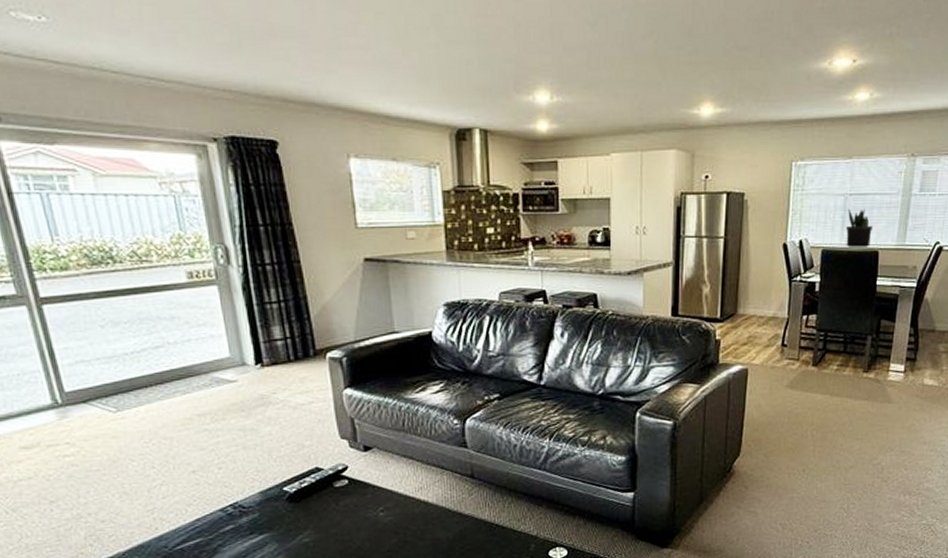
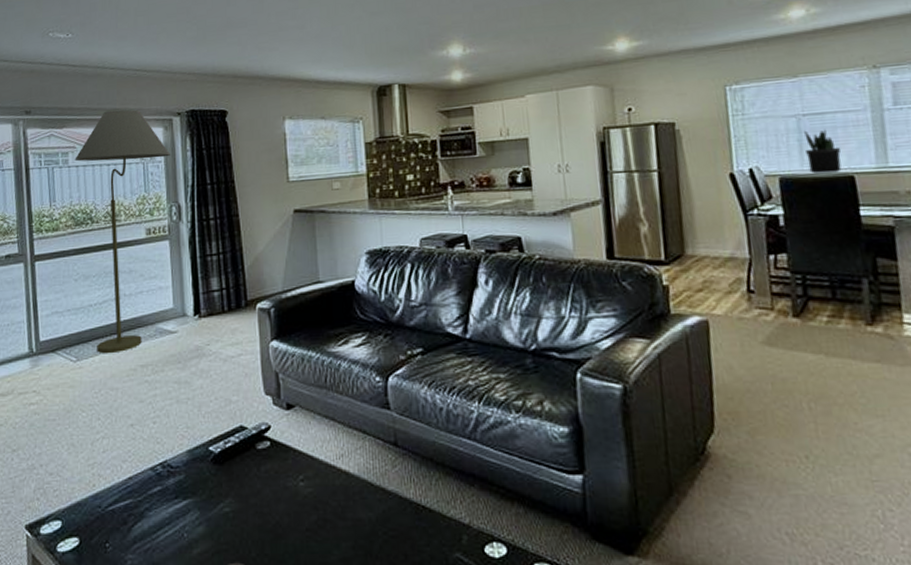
floor lamp: none [77,127,209,404] -> present [75,109,170,354]

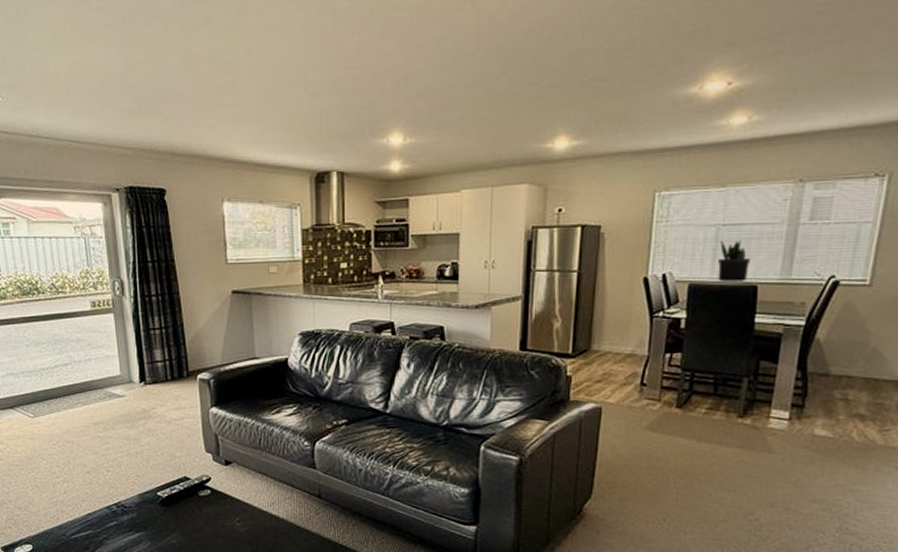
floor lamp: present [75,109,170,354] -> none [16,182,111,412]

